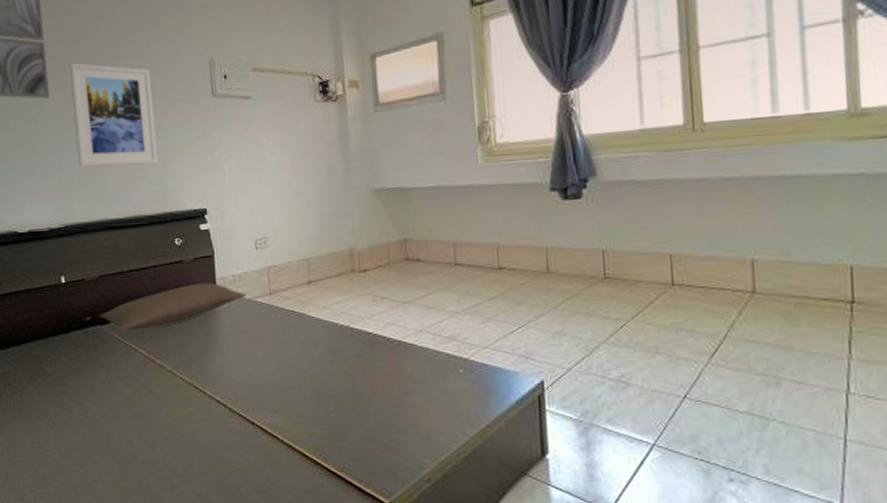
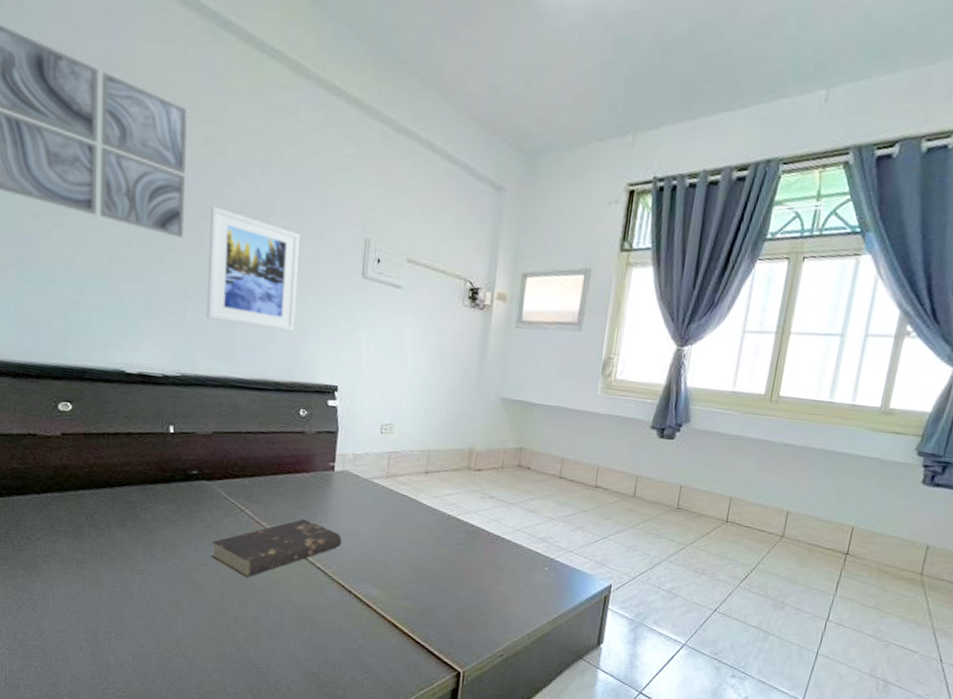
pillow: present [99,282,246,332] -> none [207,455,364,492]
book: none [113,350,237,420] -> present [211,519,343,578]

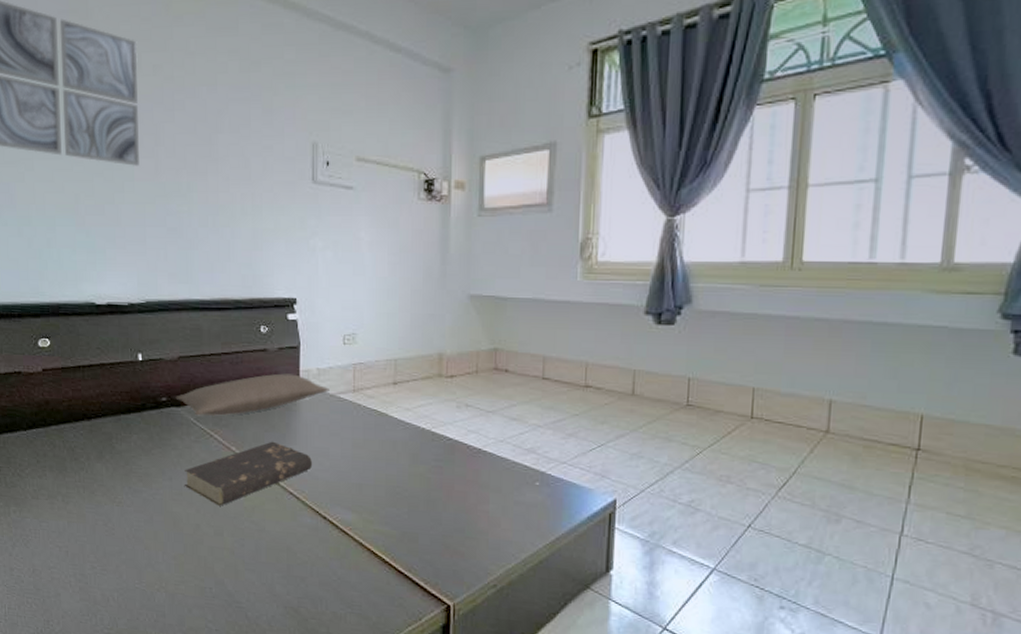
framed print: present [207,206,300,332] -> none [163,131,249,247]
pillow: none [207,455,364,492] -> present [175,373,330,416]

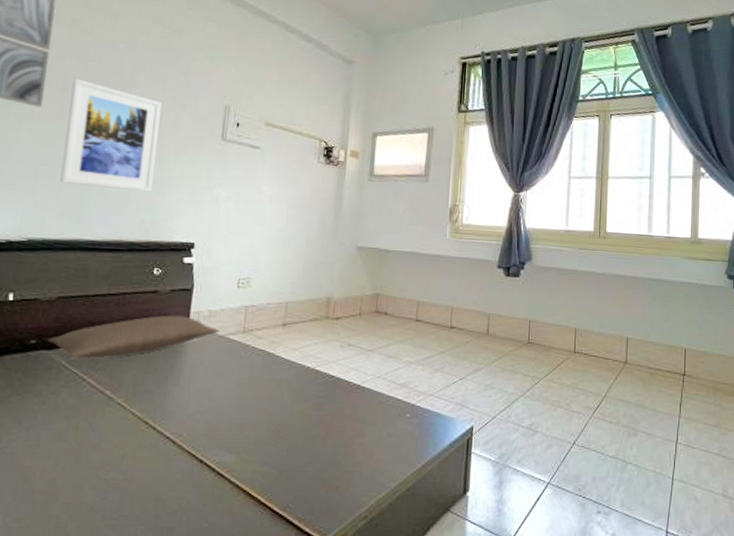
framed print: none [163,131,249,247] -> present [60,78,162,192]
book: present [185,441,313,506] -> none [44,383,195,456]

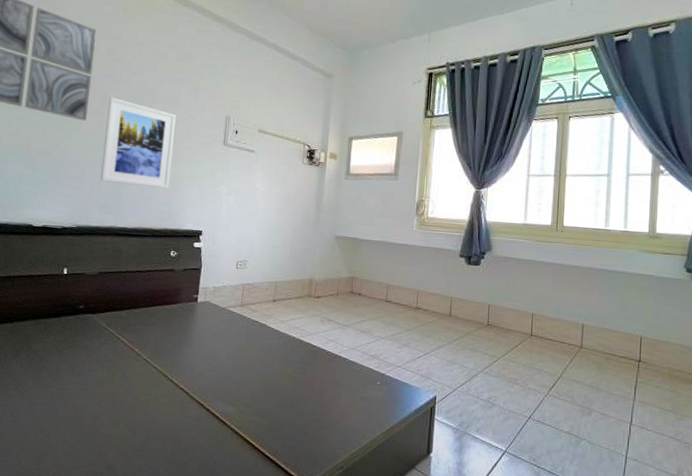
pillow: present [47,315,219,359] -> none [92,289,222,322]

